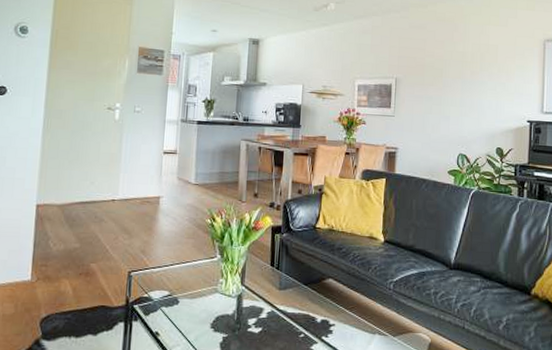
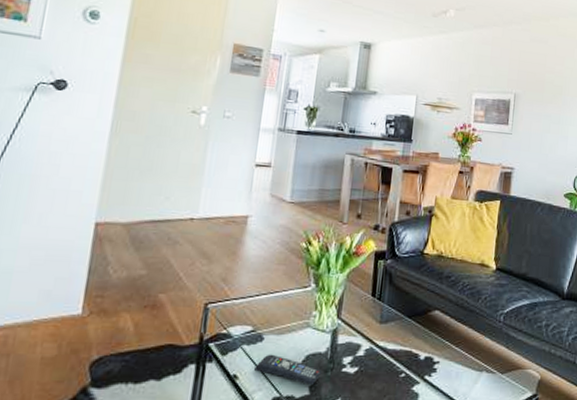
remote control: none [173,315,230,343] -> present [254,354,322,386]

